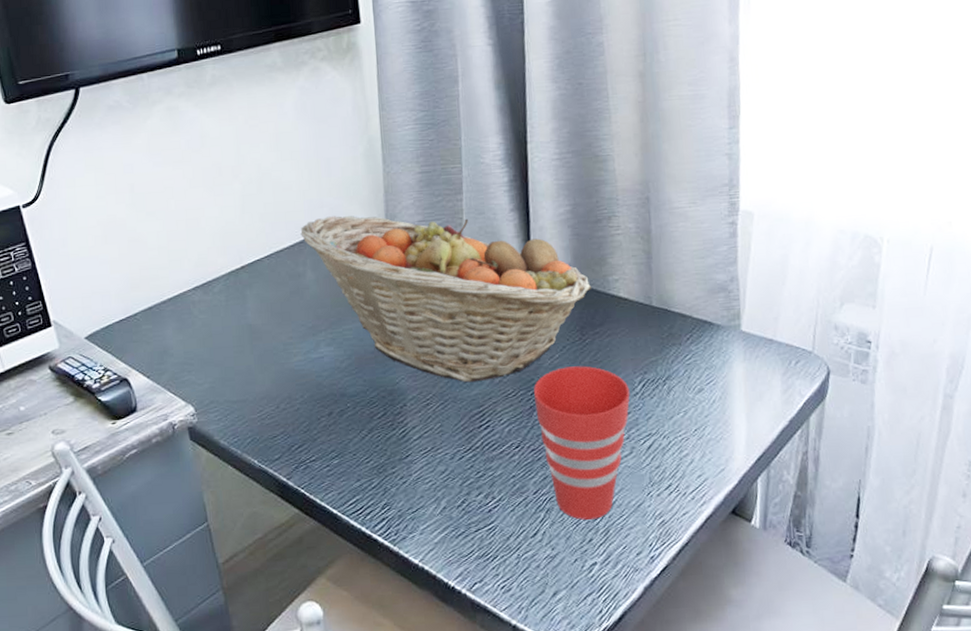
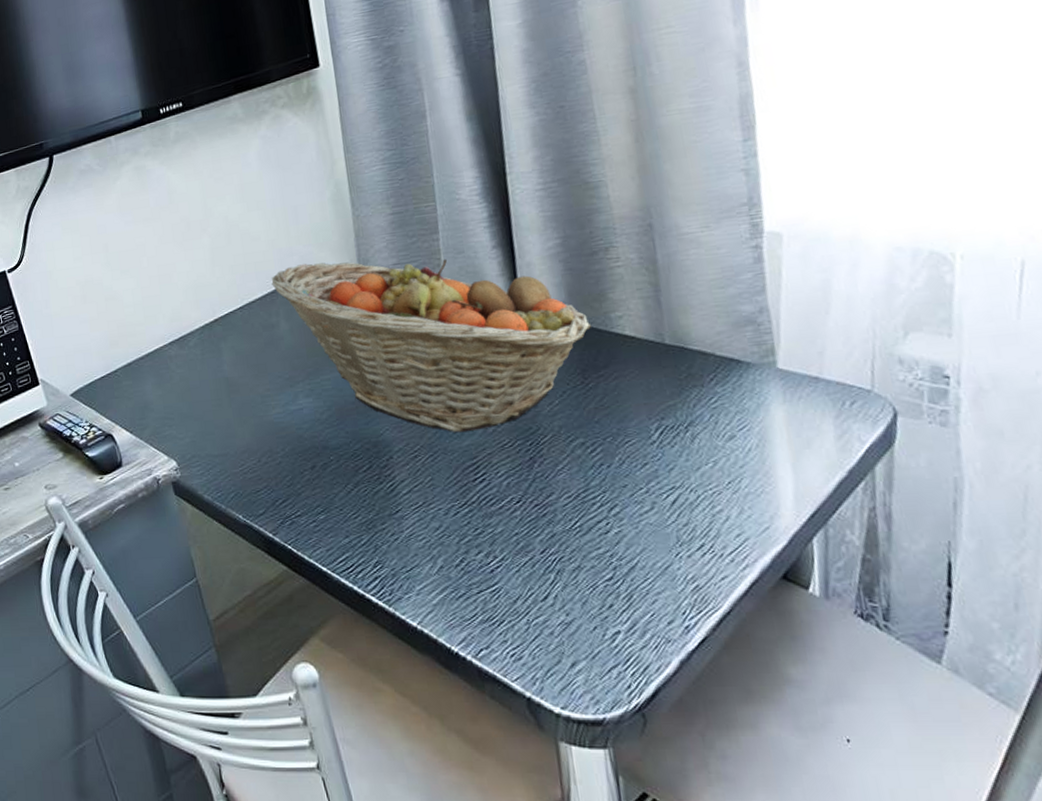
cup: present [534,366,630,520] -> none [532,412,646,583]

